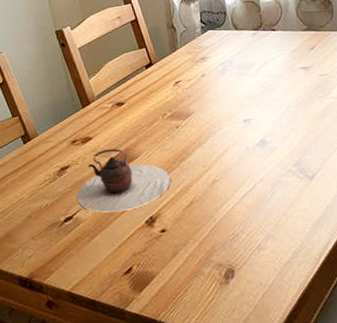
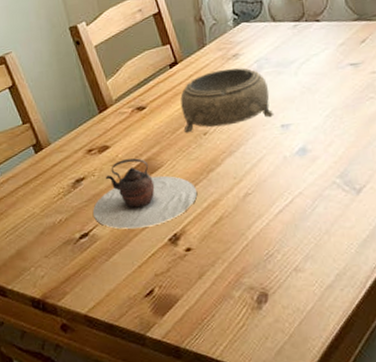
decorative bowl: none [155,69,237,127] -> present [180,68,273,133]

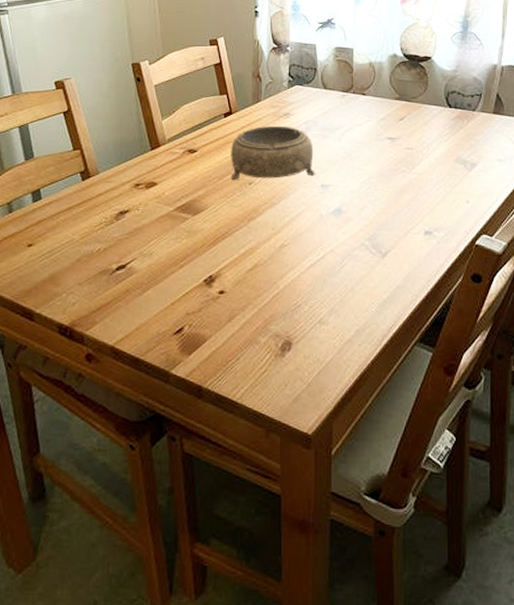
teapot: present [93,158,198,229] -> none [133,198,237,266]

